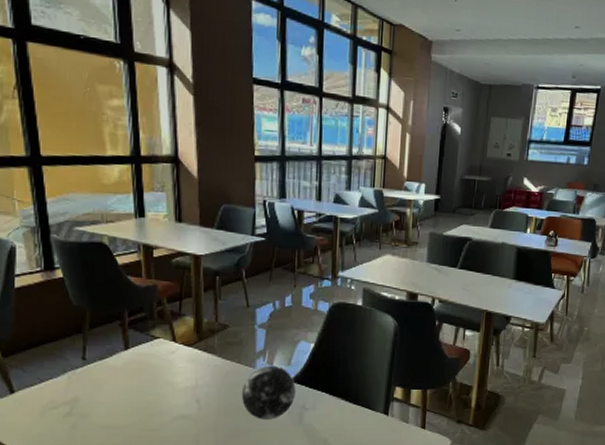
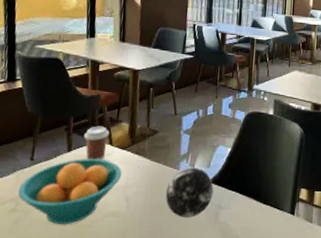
fruit bowl: none [72,356,190,428] -> present [18,158,122,224]
coffee cup: none [141,320,171,359] -> present [83,126,109,160]

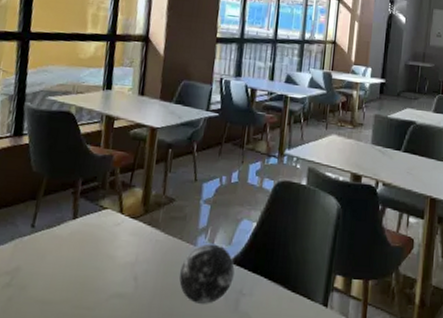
fruit bowl: present [18,158,122,224] -> none [14,227,132,305]
coffee cup: present [83,126,109,160] -> none [91,190,121,230]

